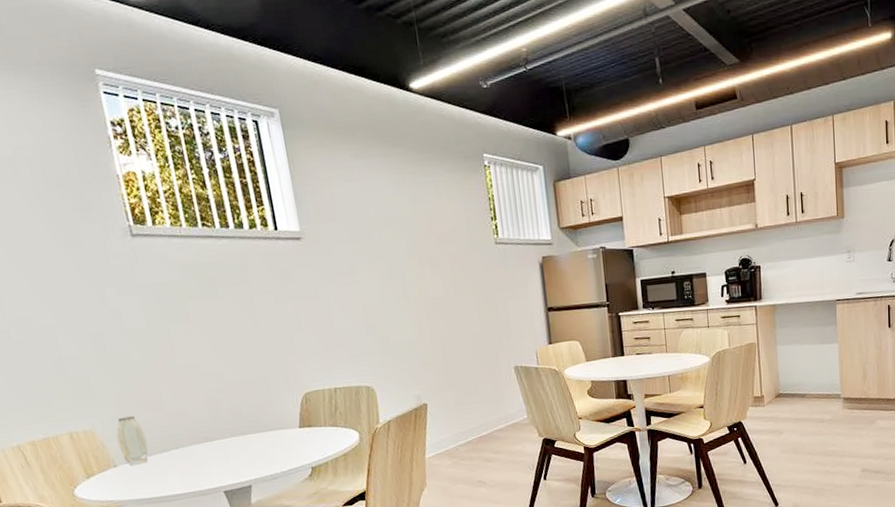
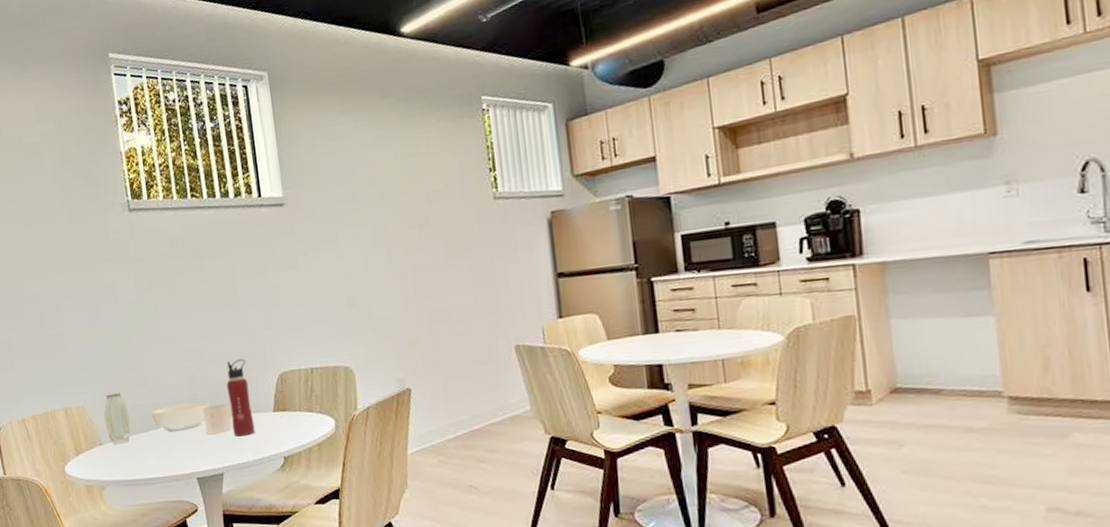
bowl: none [170,420,235,451] -> present [150,401,211,433]
mug: none [226,422,260,452] -> present [202,403,234,435]
water bottle: none [250,380,282,452] -> present [226,358,255,437]

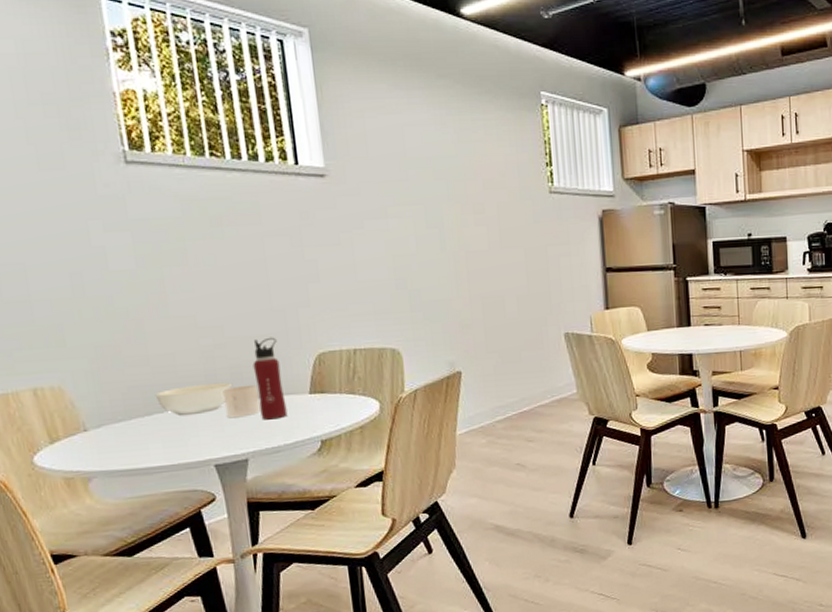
vase: present [103,393,131,446] -> none [89,372,127,432]

